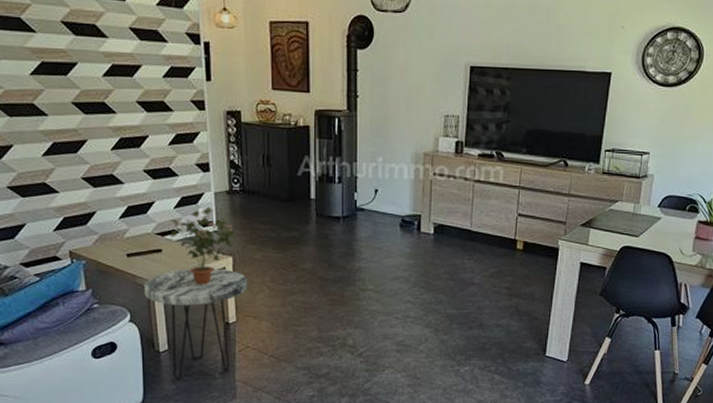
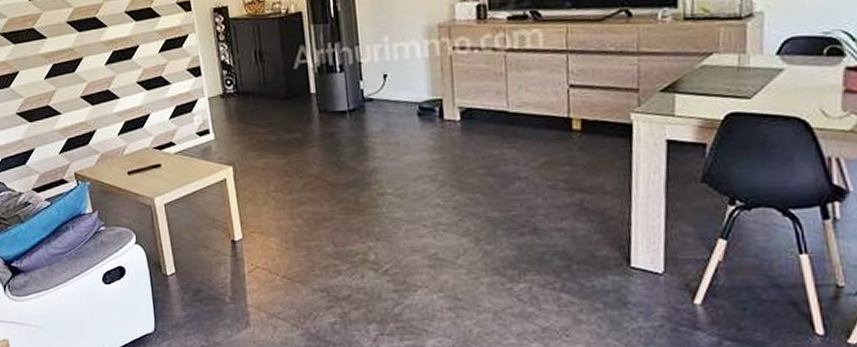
side table: present [144,268,247,380] -> none [146,180,251,307]
potted plant: present [170,206,237,285] -> none [166,113,235,200]

